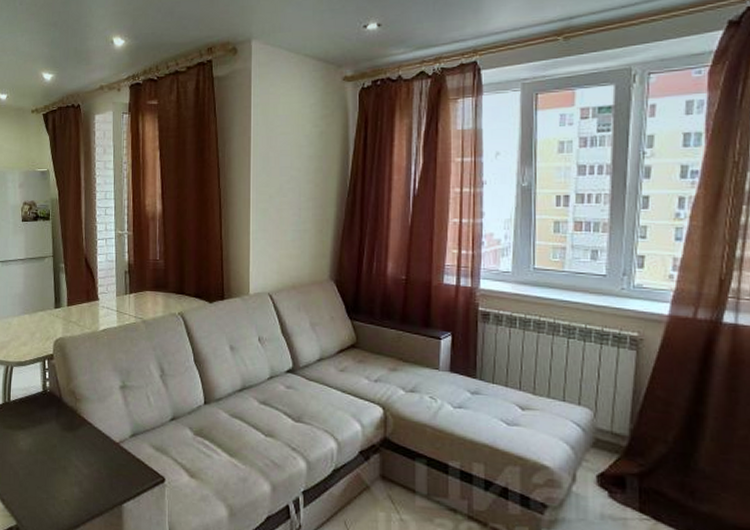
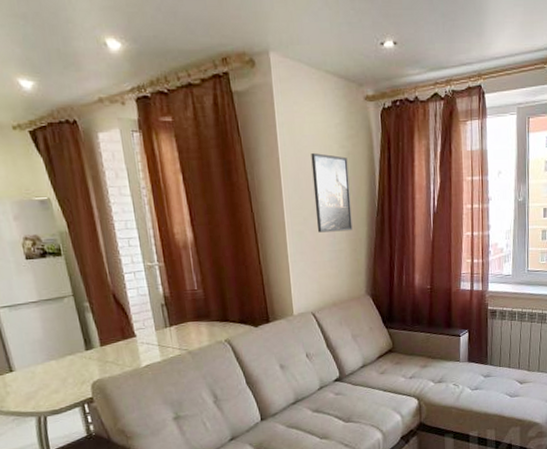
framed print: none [282,131,320,211] -> present [311,152,353,233]

